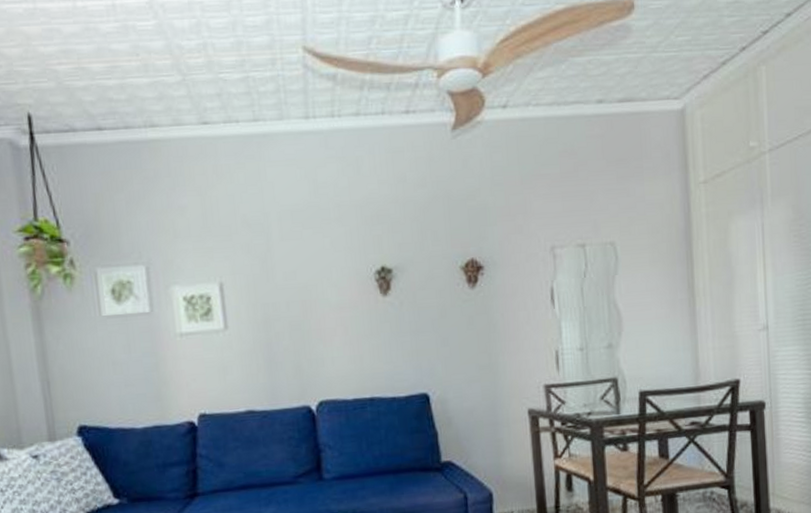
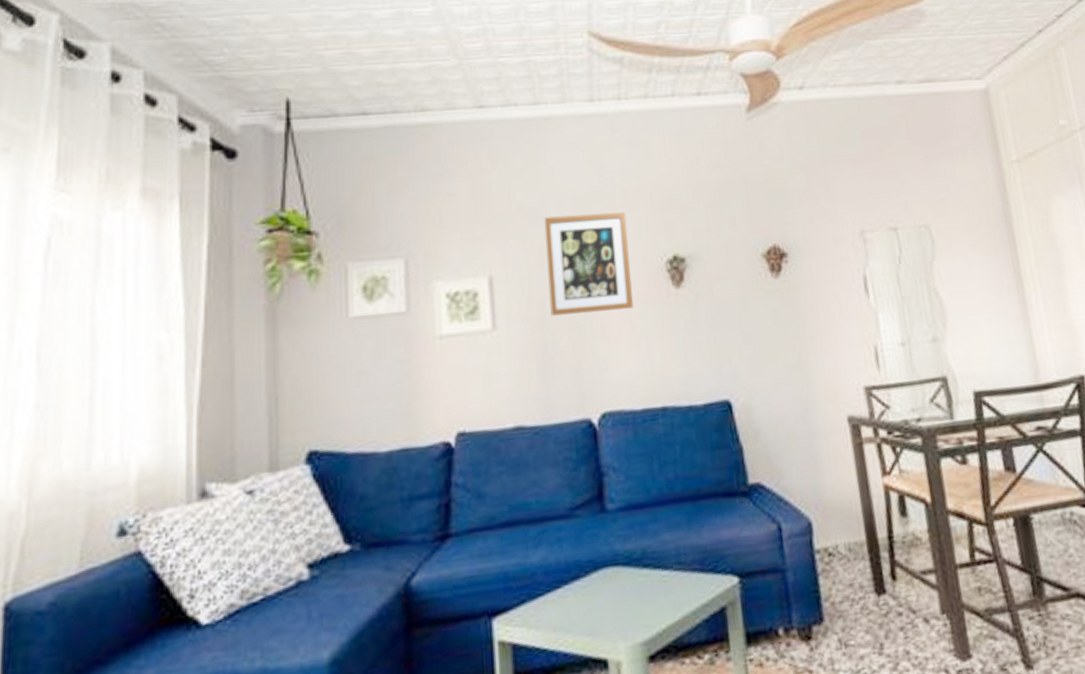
wall art: none [266,225,346,318] -> present [544,211,633,316]

